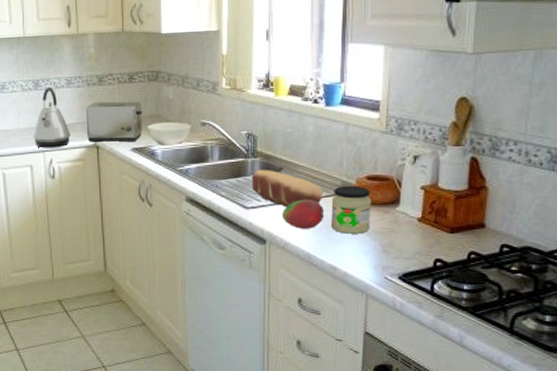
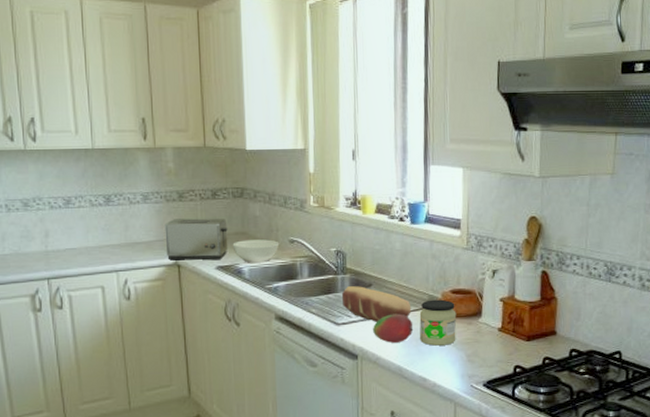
kettle: present [33,86,71,149] -> none [104,202,148,269]

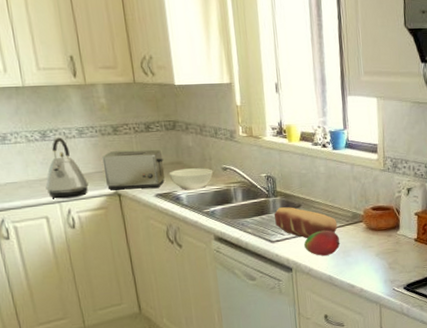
kettle: none [104,202,148,269] -> present [45,137,89,200]
jar: present [419,299,457,346] -> none [345,216,378,257]

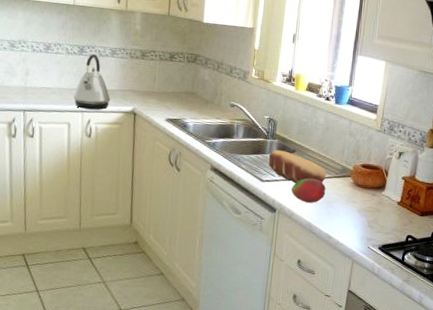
toaster: present [102,149,166,190] -> none [125,73,180,113]
bowl: present [169,168,214,190] -> none [182,99,222,121]

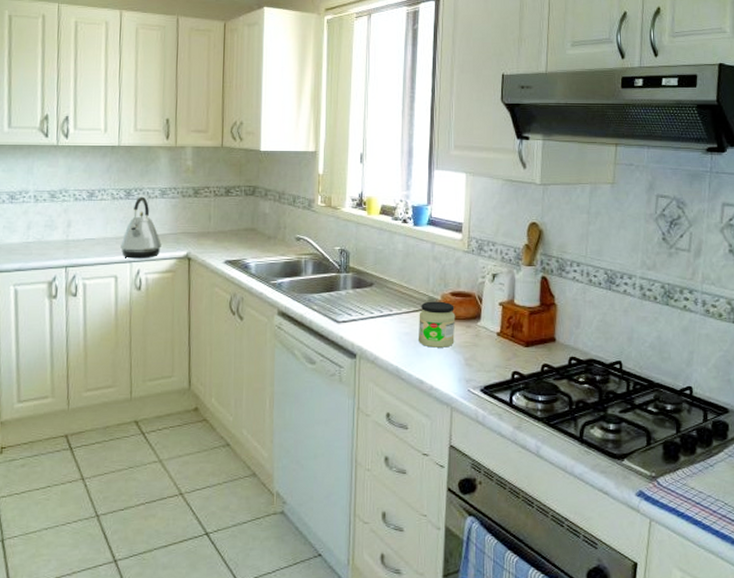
bread loaf: present [268,150,327,183] -> none [343,285,411,321]
fruit: present [291,178,326,203] -> none [373,314,412,343]
jar: none [329,170,364,211] -> present [417,301,456,348]

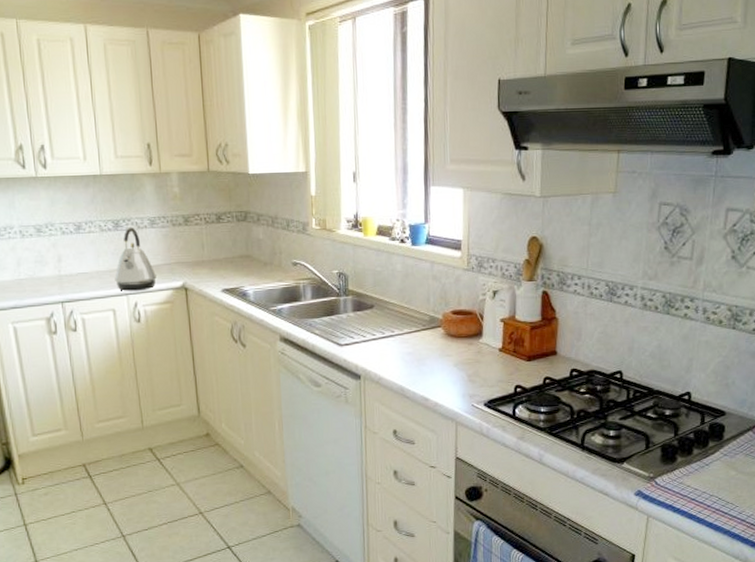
jar: present [417,301,456,348] -> none [420,320,458,366]

